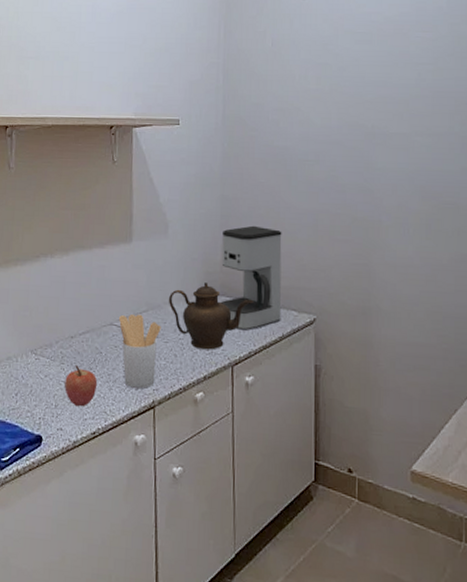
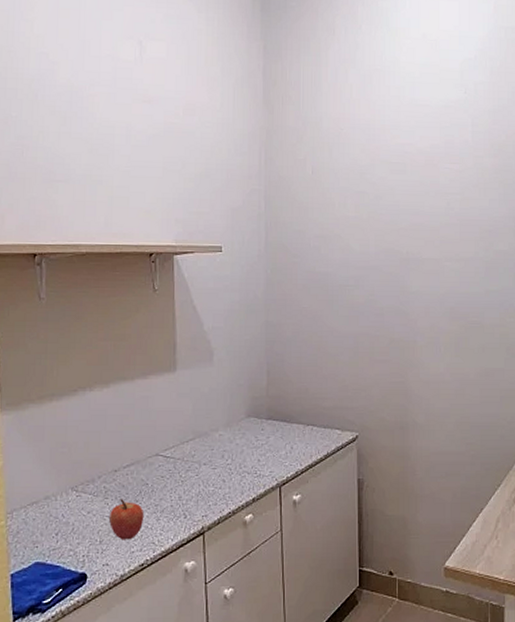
utensil holder: present [118,314,161,388] -> none [164,442,209,516]
teapot: present [168,282,254,350] -> none [215,407,300,473]
coffee maker: present [220,225,282,331] -> none [267,350,326,451]

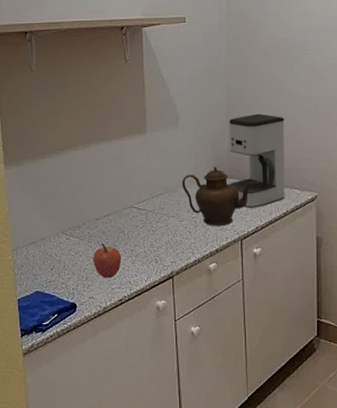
teapot: none [215,407,300,473] -> present [181,167,260,227]
coffee maker: none [267,350,326,451] -> present [229,113,285,208]

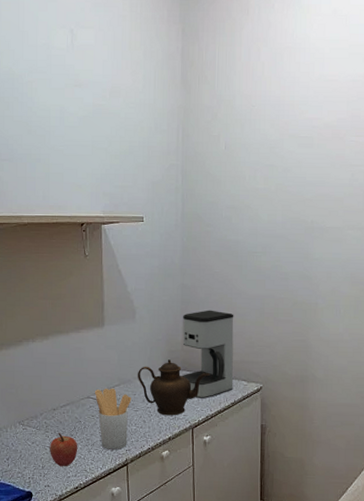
utensil holder: none [137,197,176,261] -> present [94,388,132,450]

